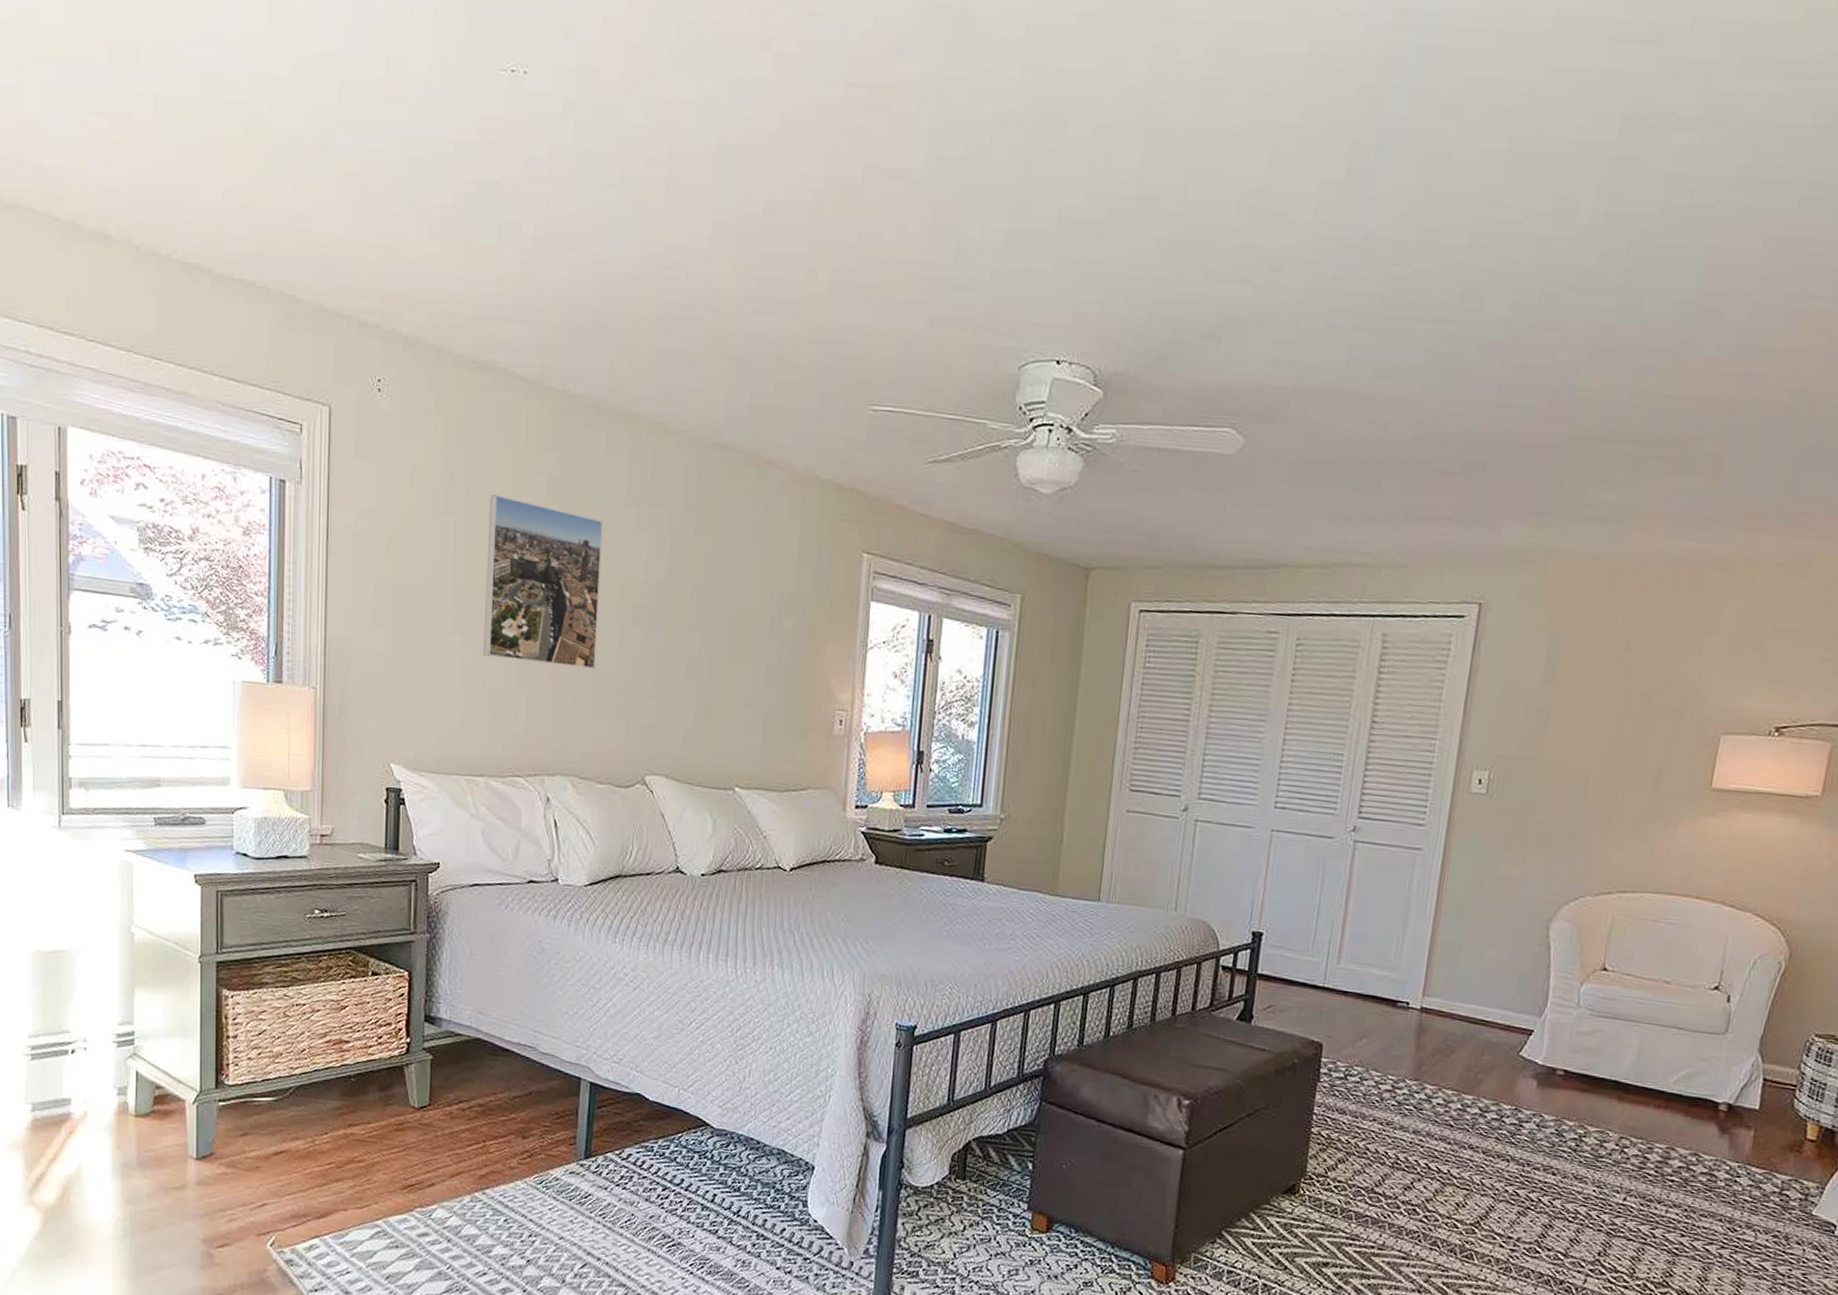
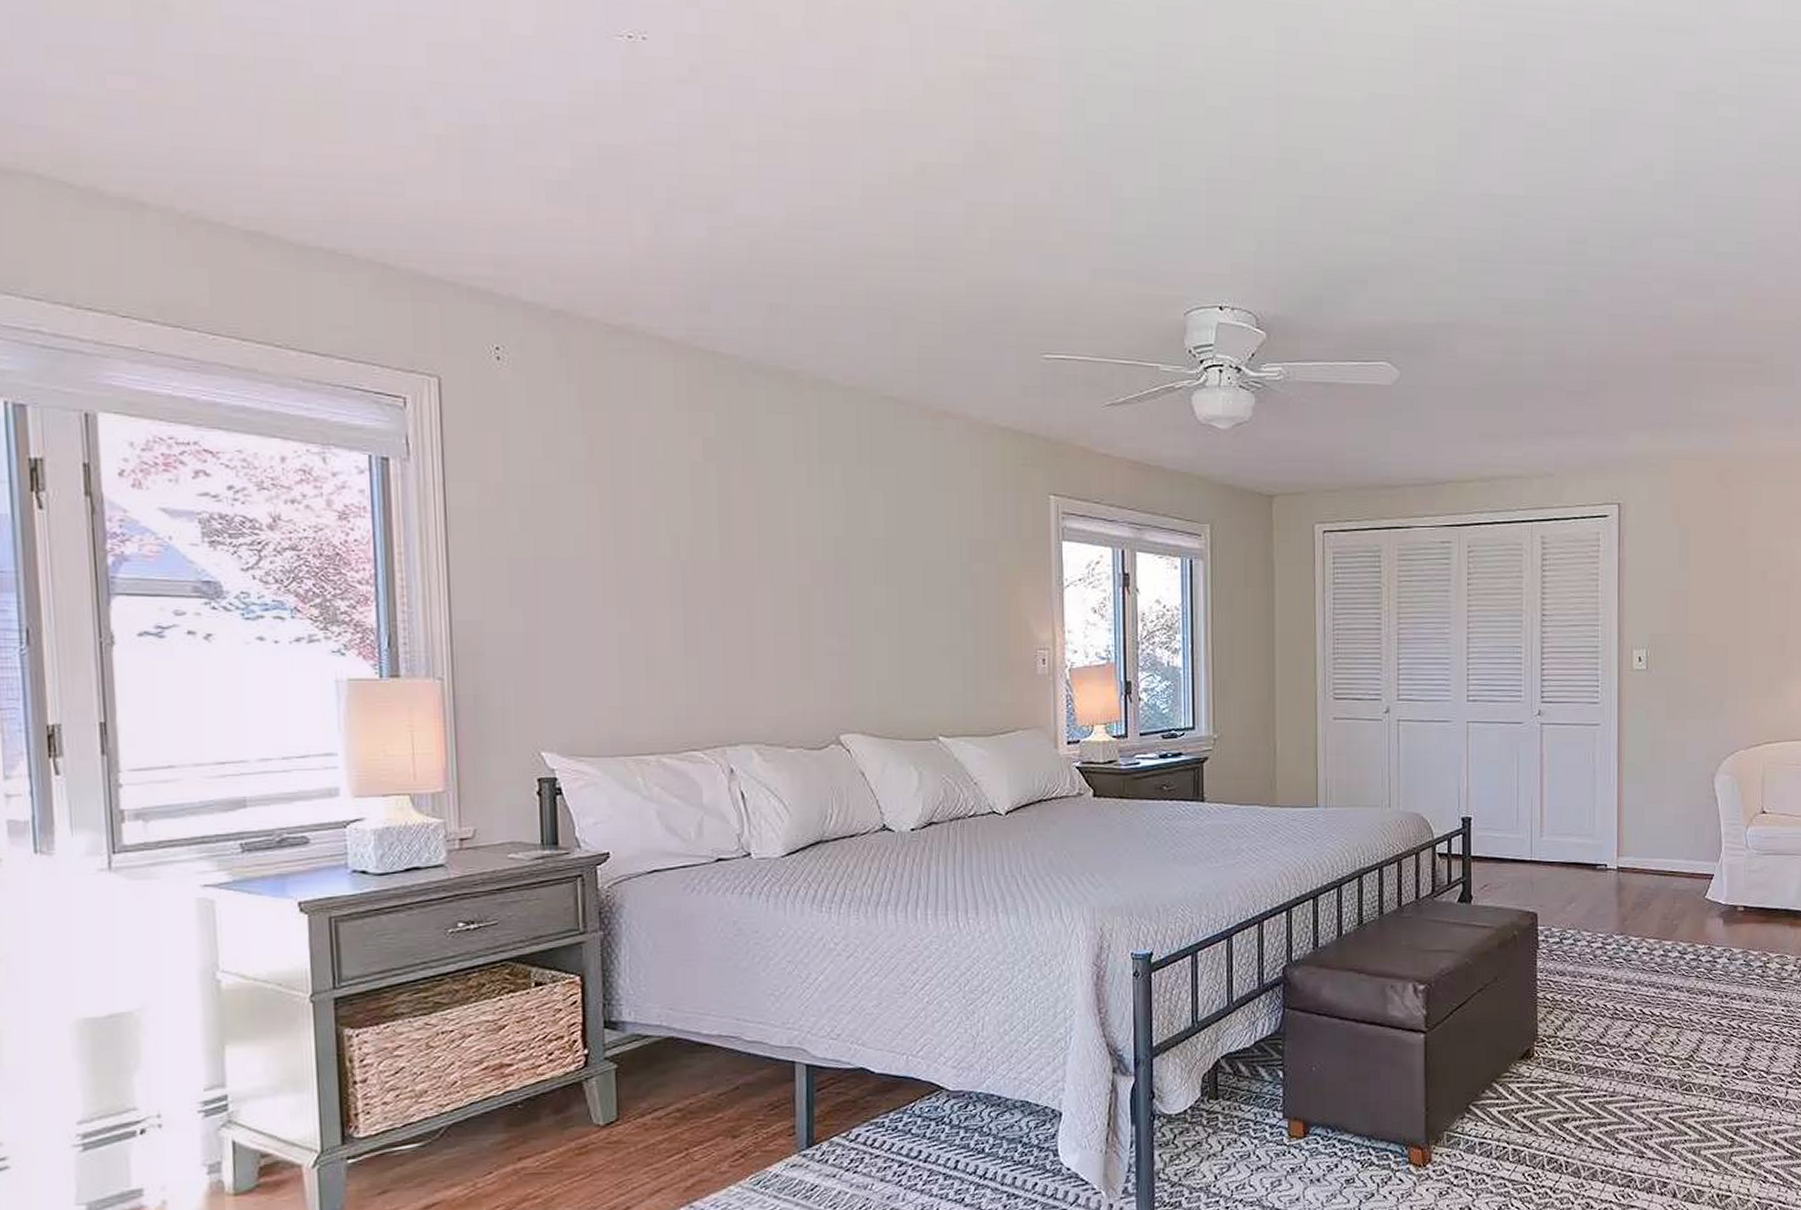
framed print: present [483,494,604,669] -> none [638,459,774,631]

